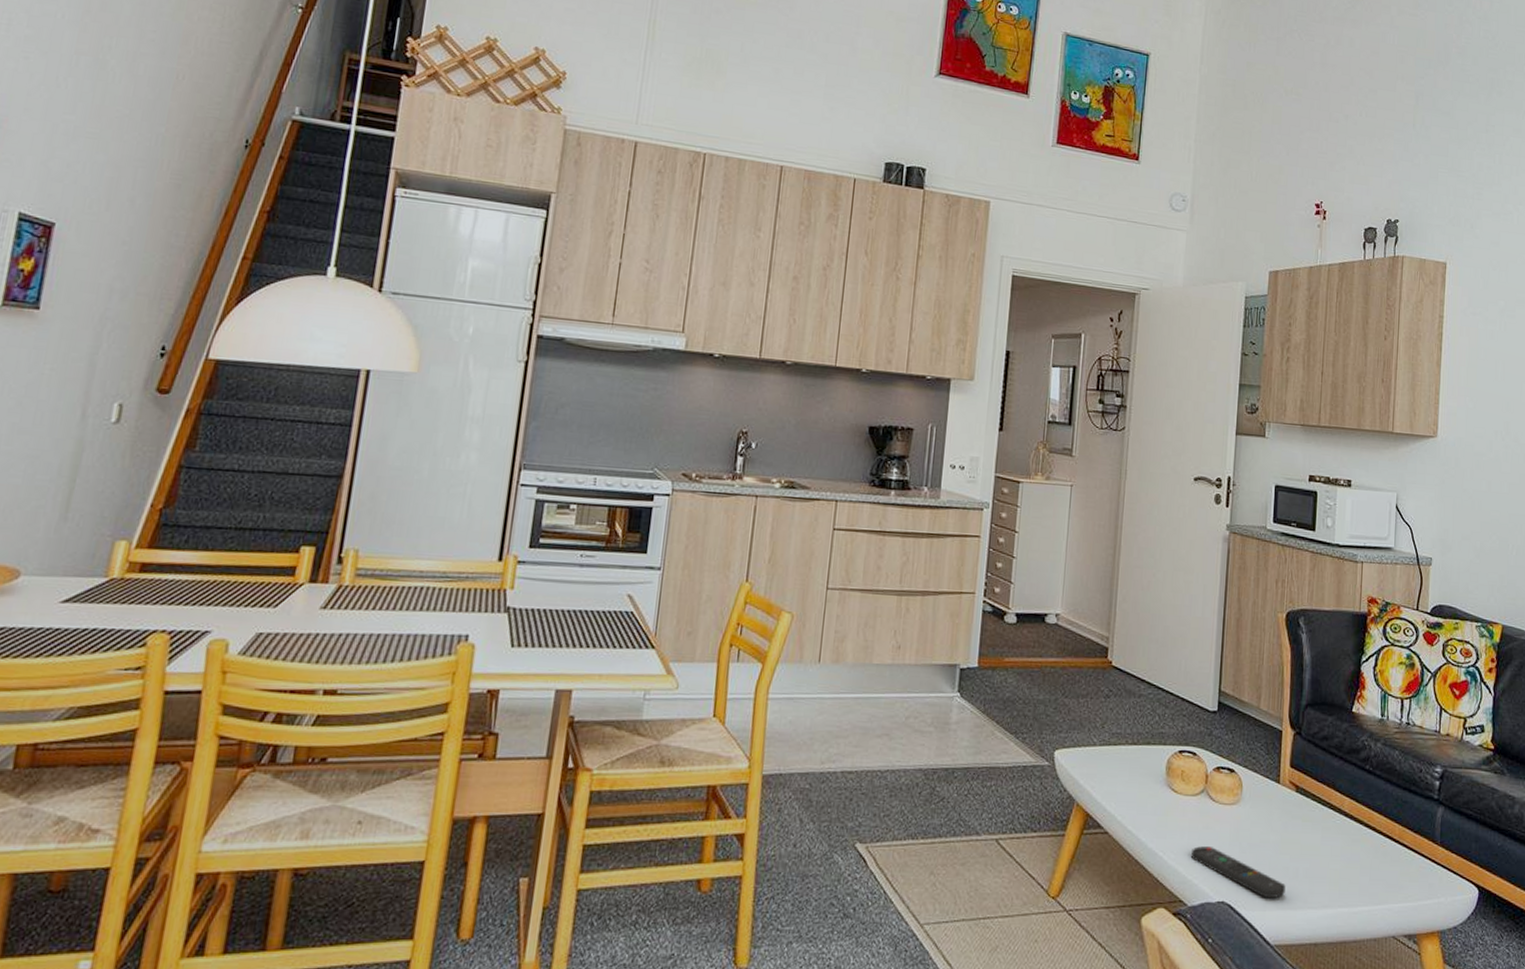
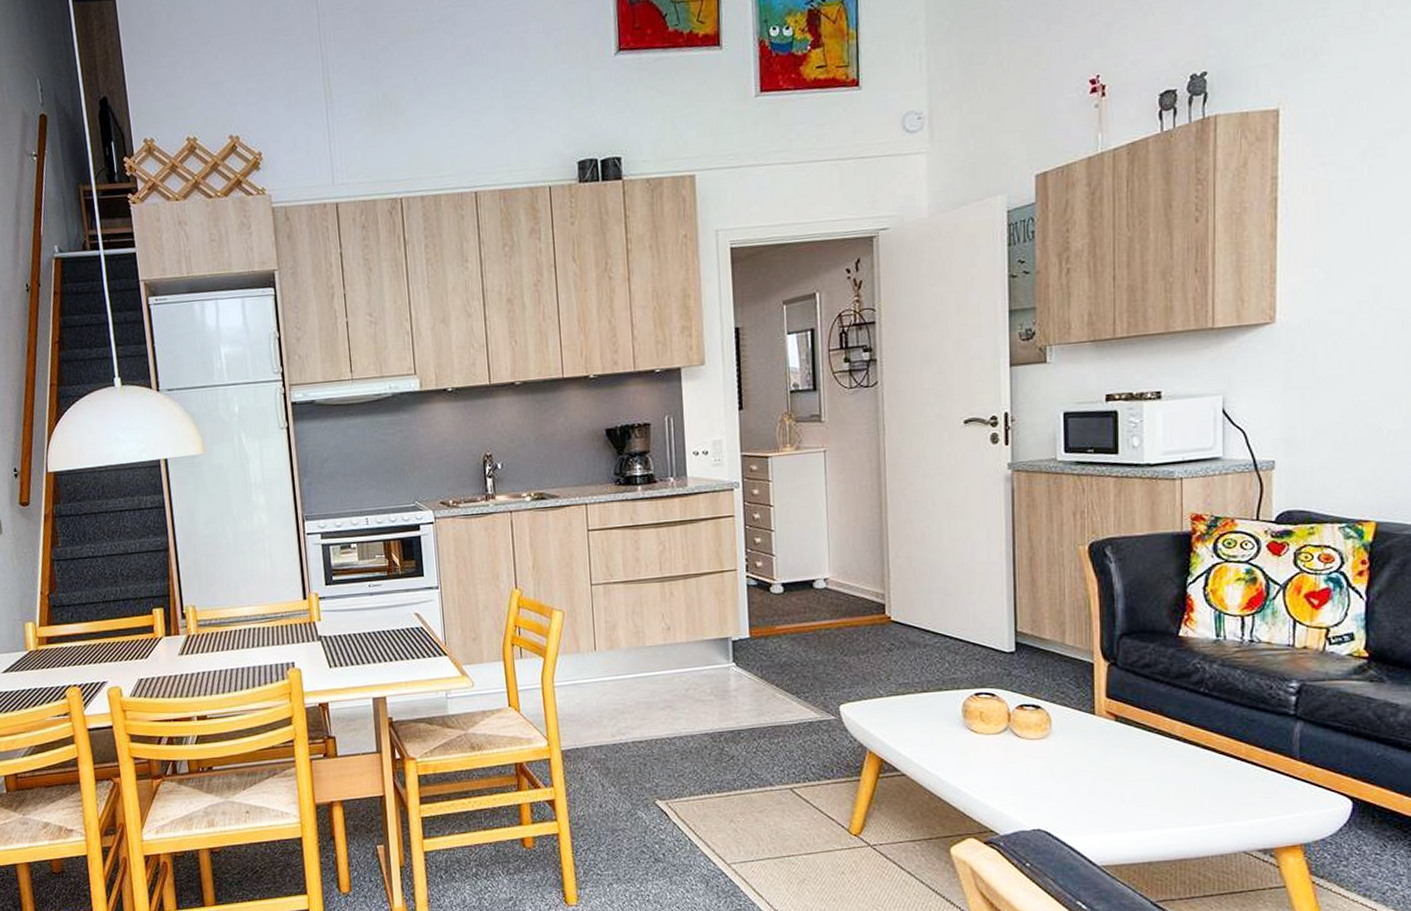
remote control: present [1191,846,1286,899] -> none [999,780,1110,824]

